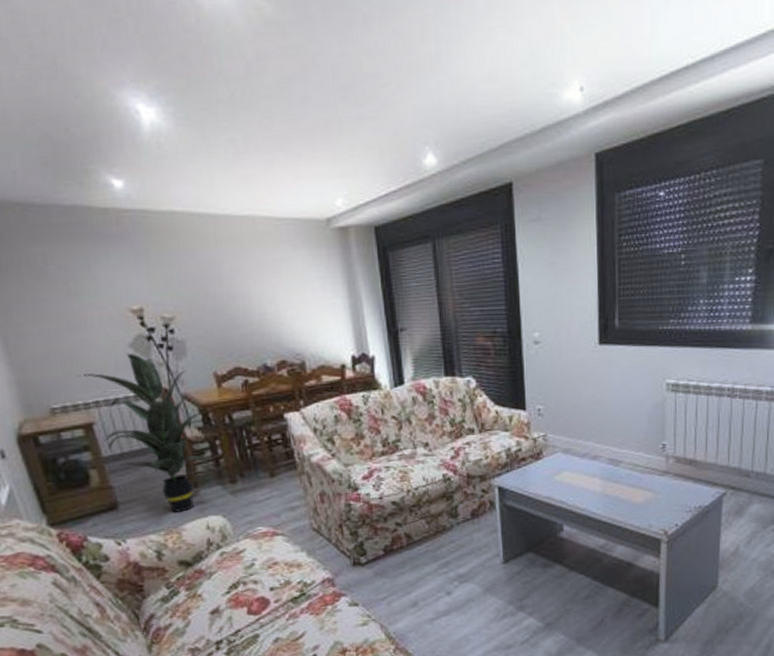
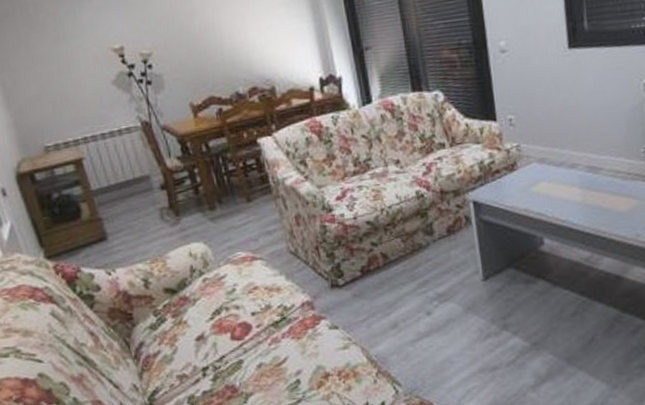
indoor plant: present [78,353,208,512] -> none [68,89,188,241]

